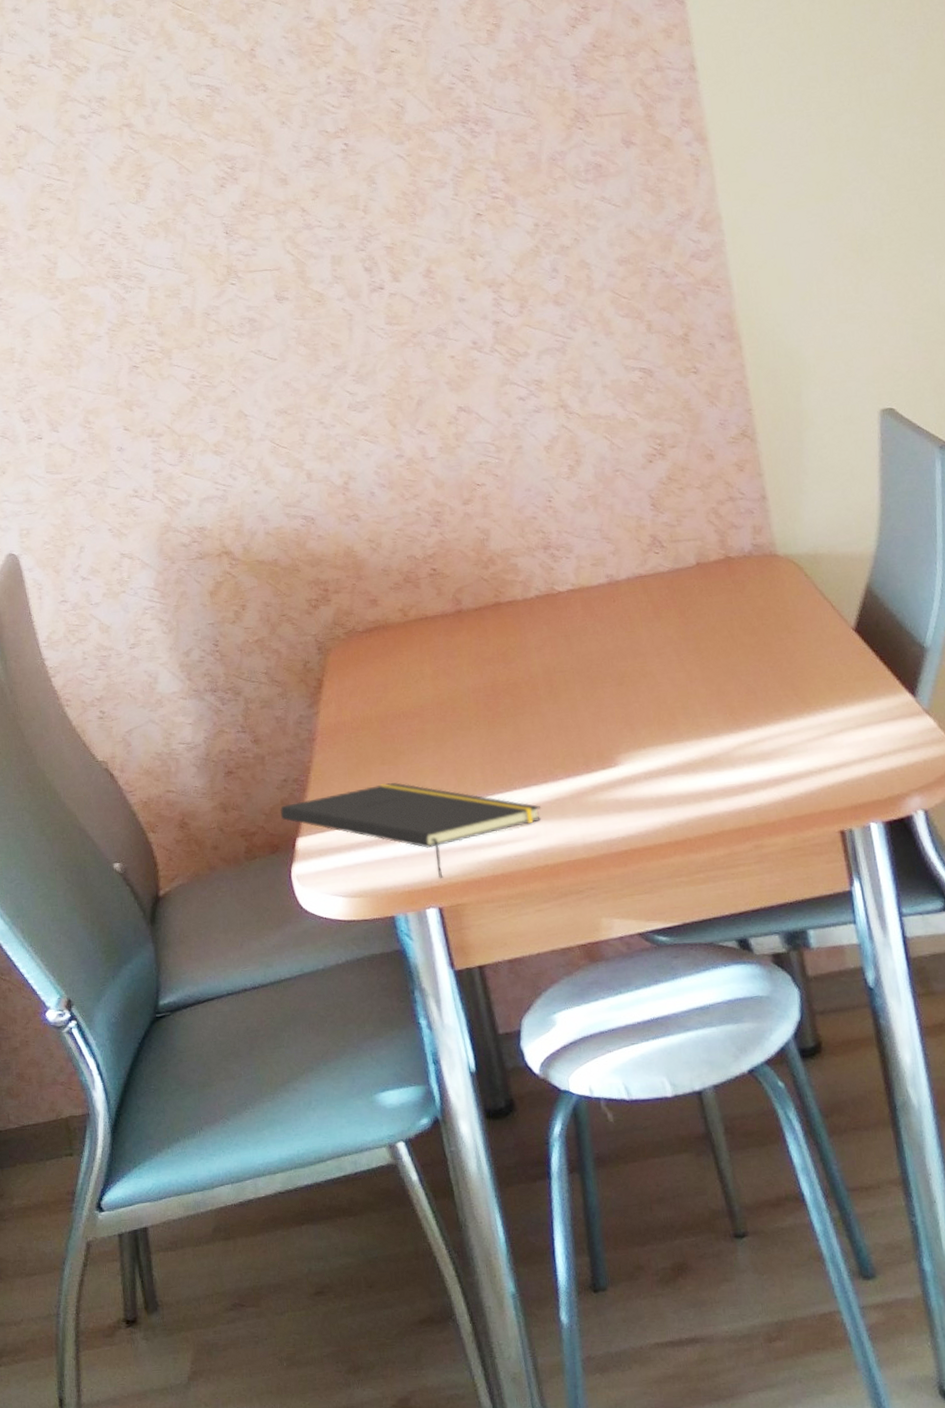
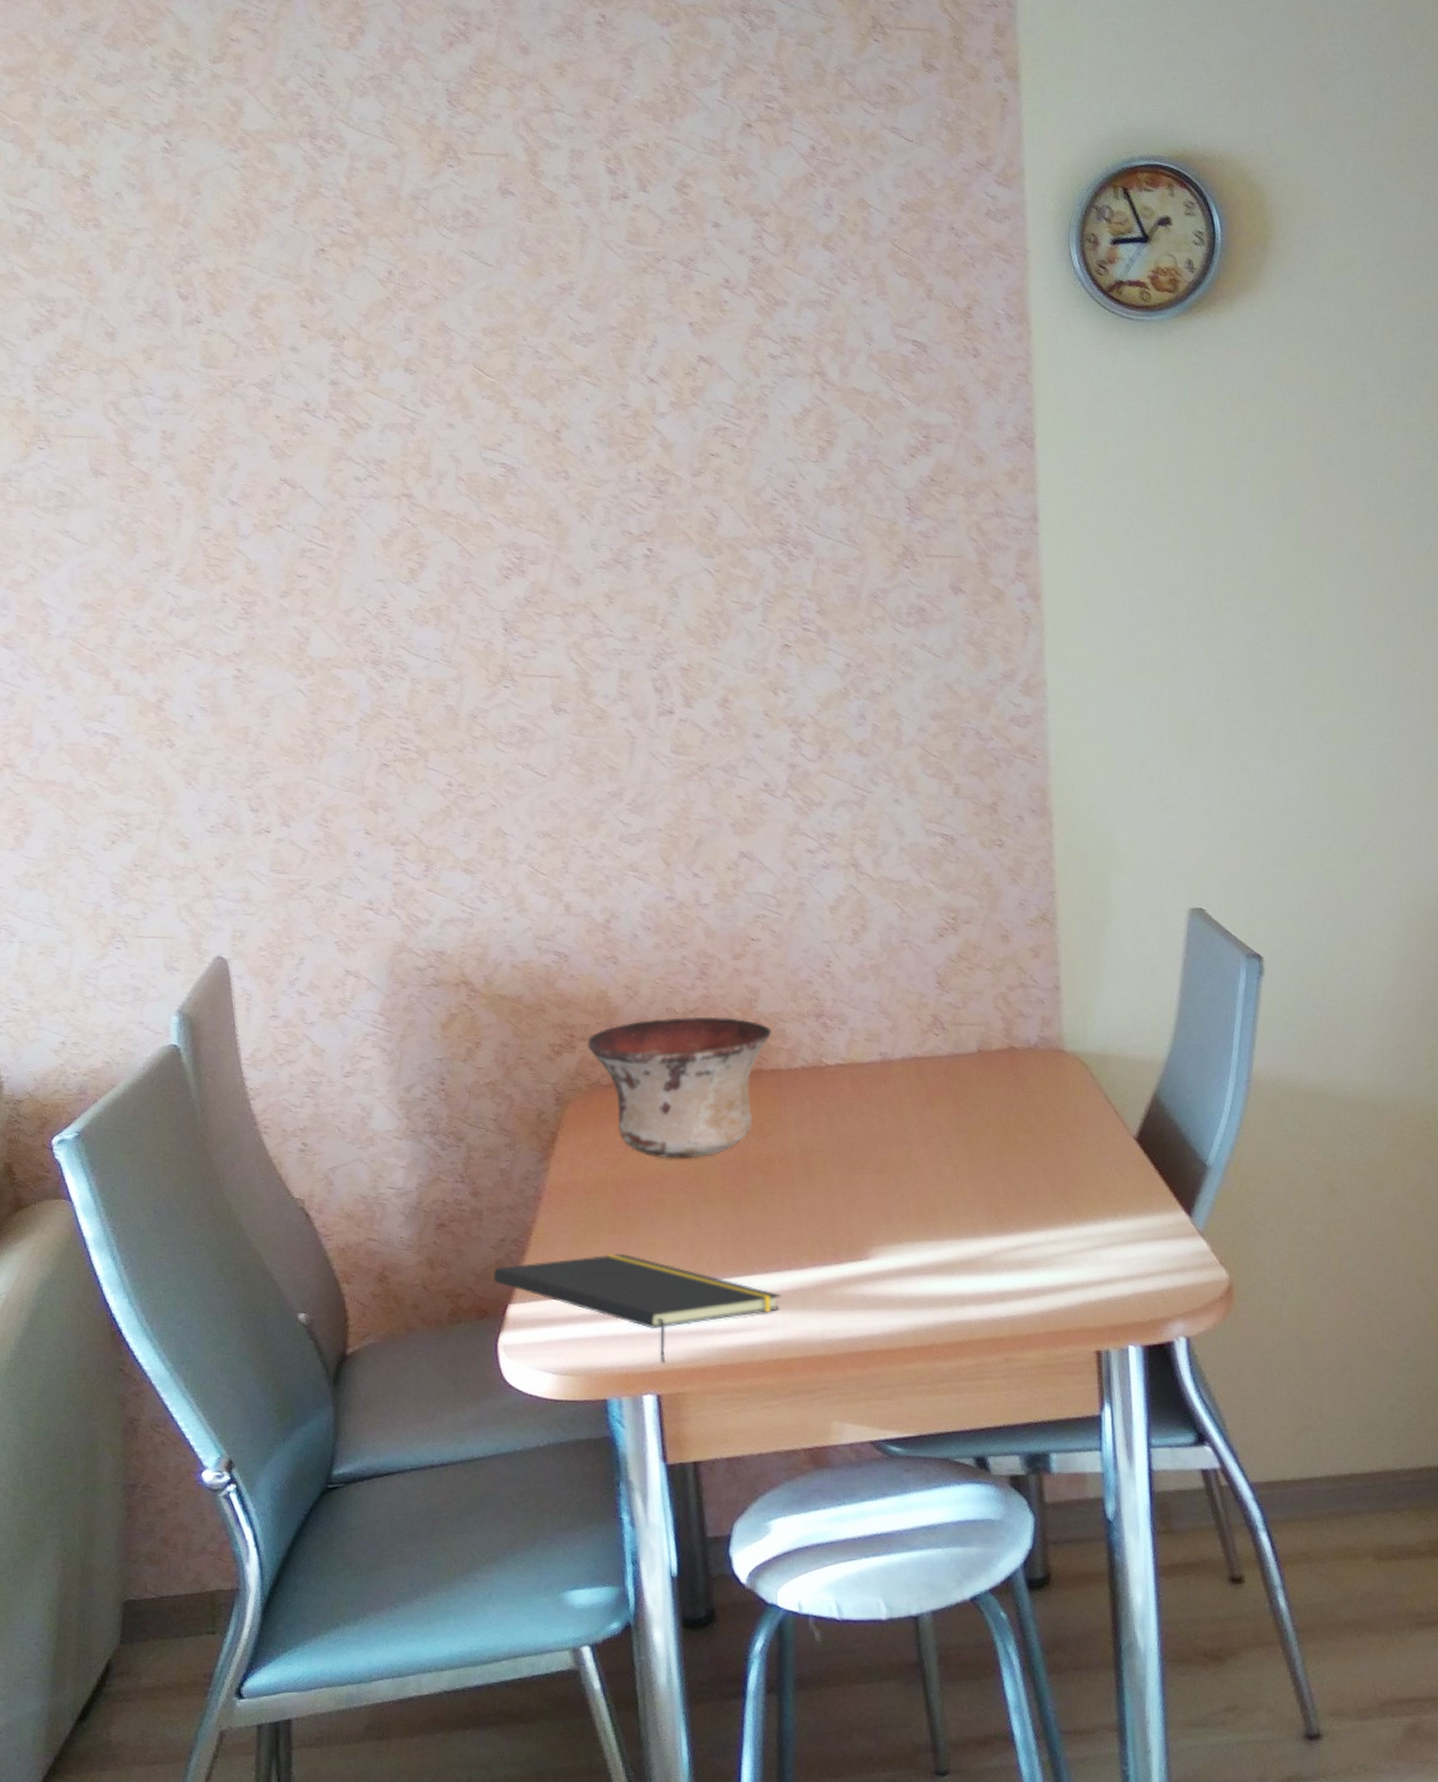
bowl: none [340,558,505,693] -> present [587,1016,772,1159]

